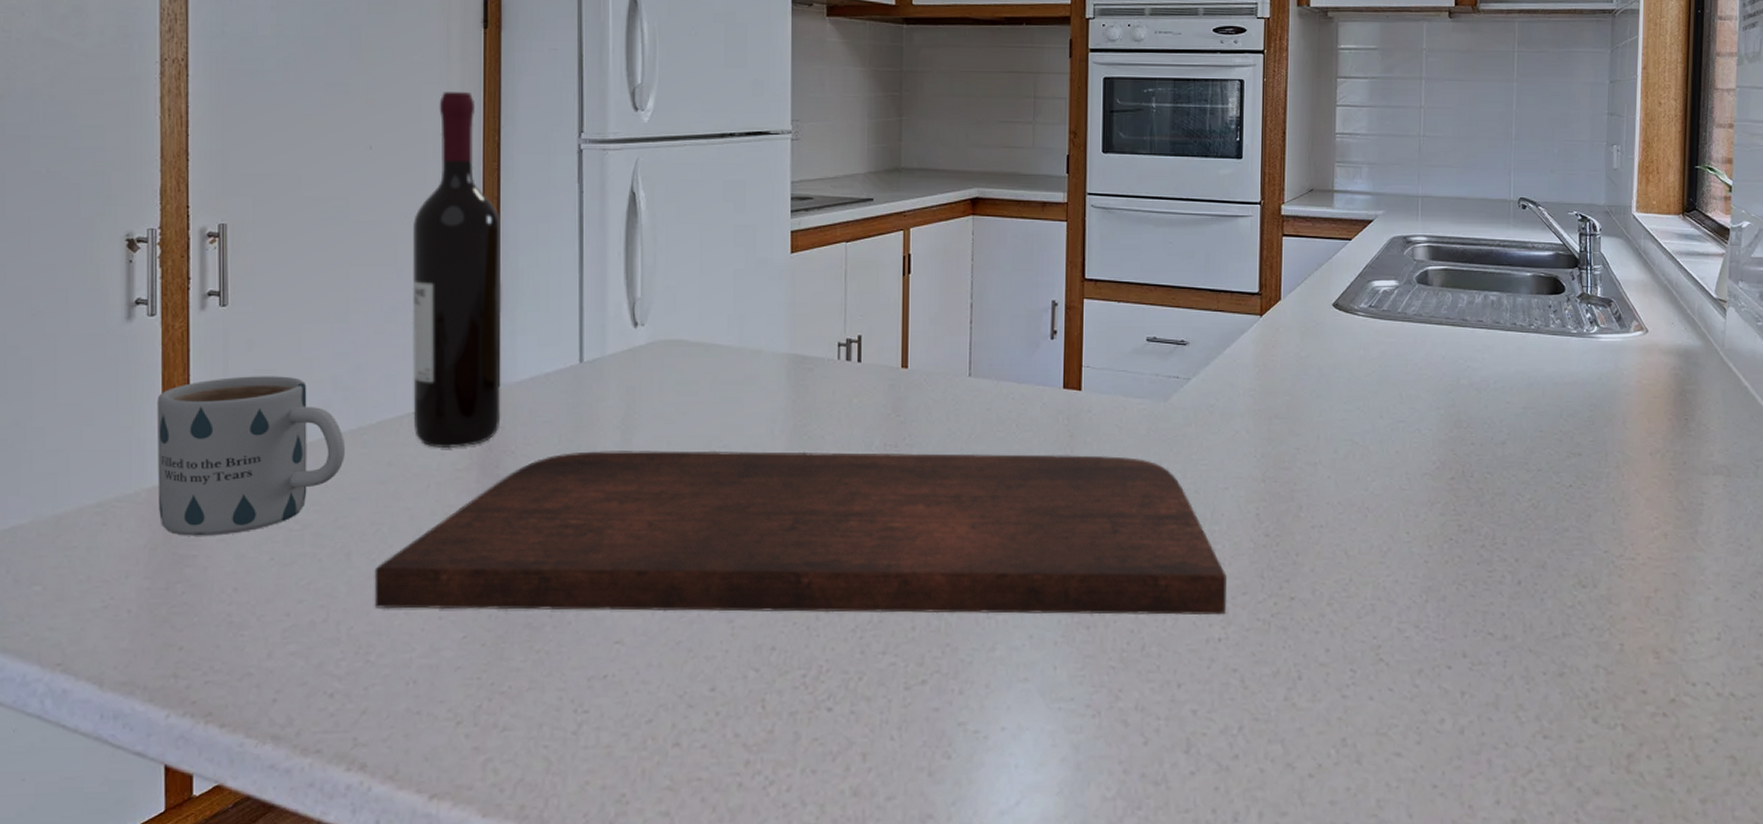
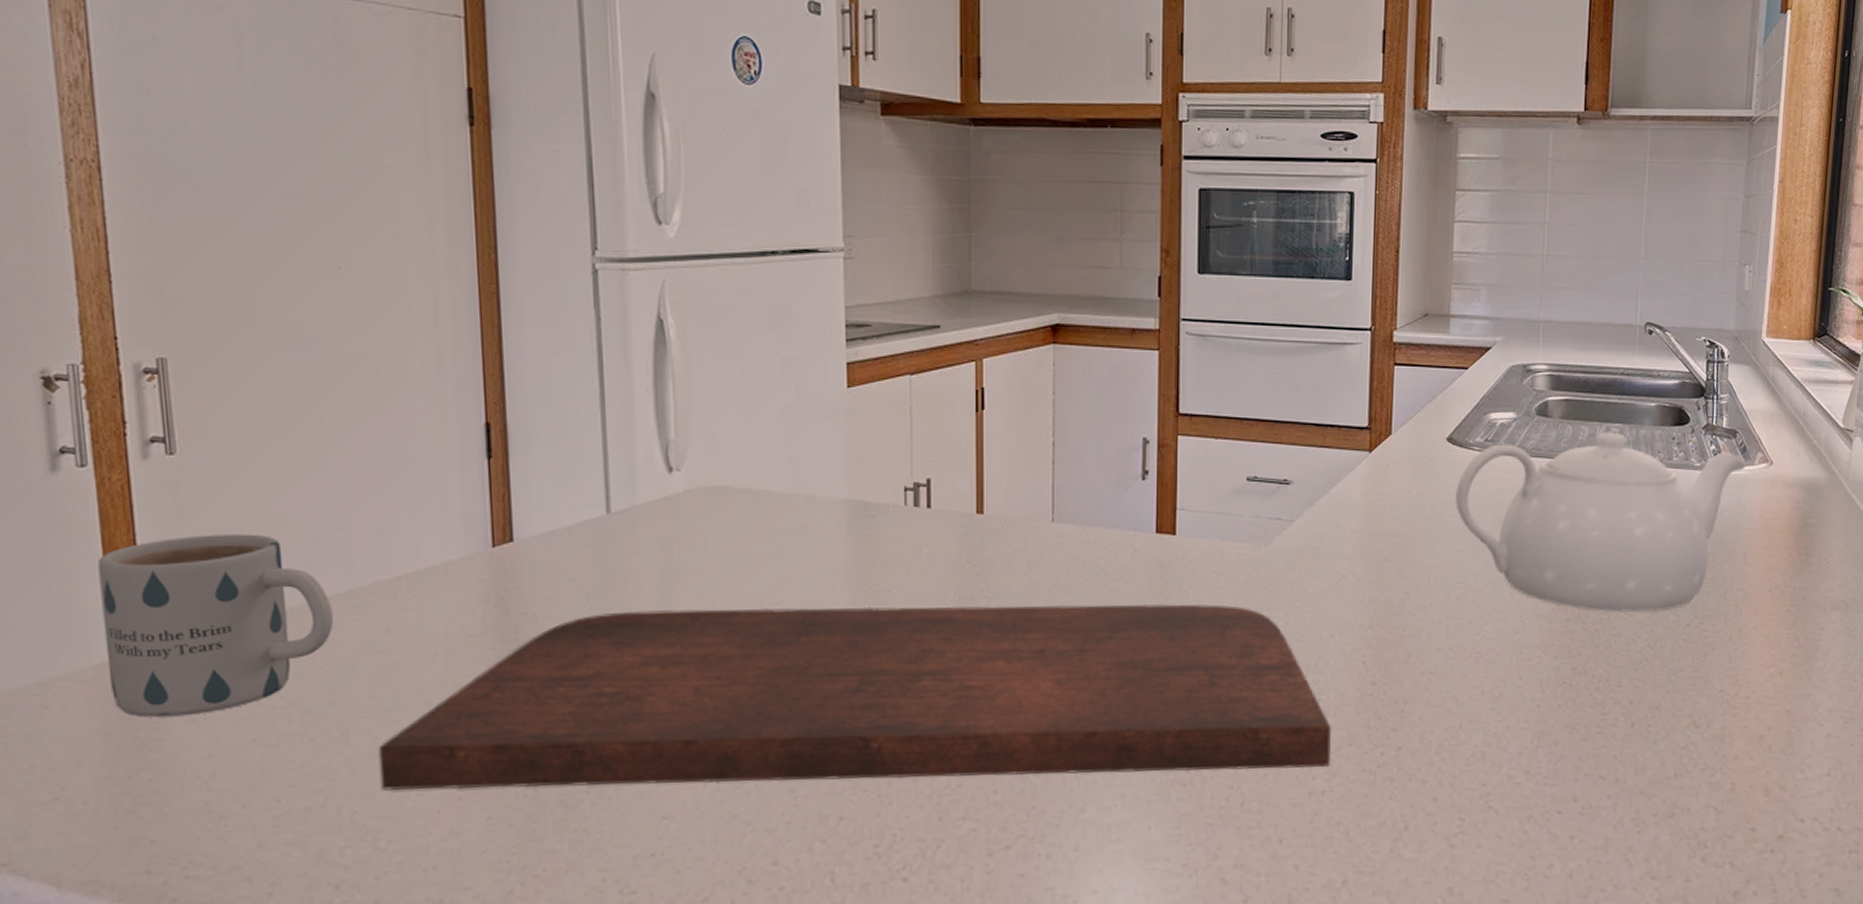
wine bottle: present [412,92,502,449] -> none [397,201,517,613]
teapot: none [1342,300,1621,472] -> present [1455,432,1746,612]

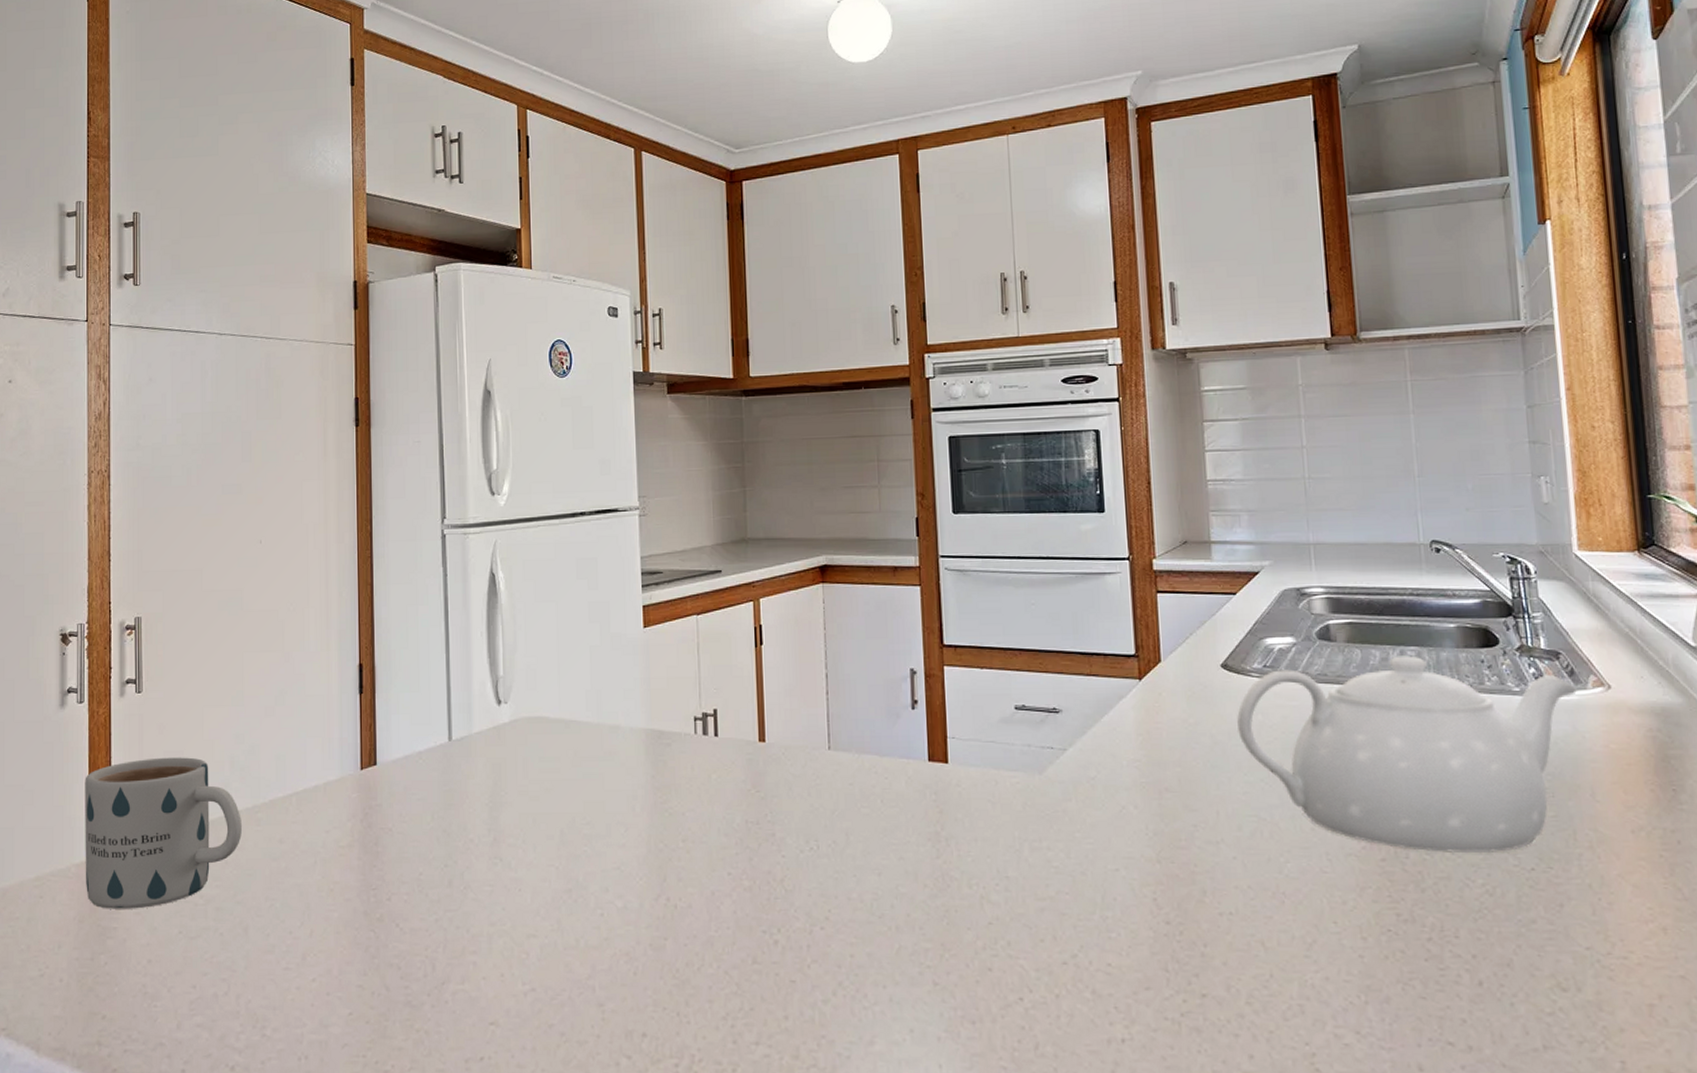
cutting board: present [378,603,1332,791] -> none [269,828,1128,1013]

